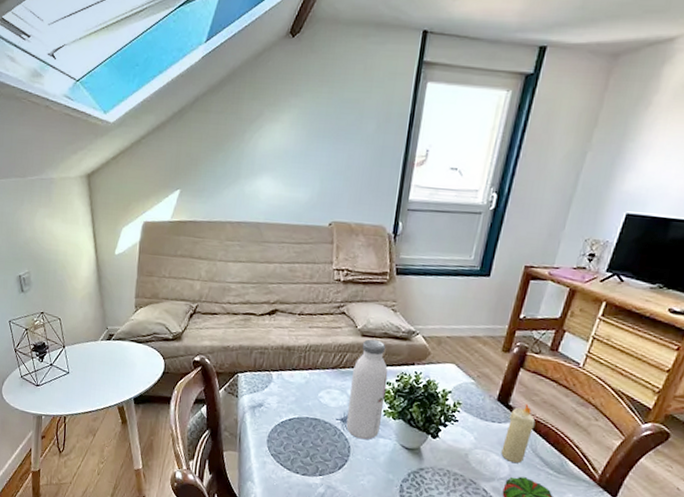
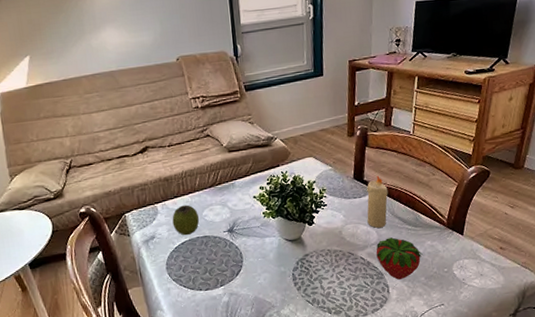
apple: none [284,380,314,413] -> present [172,205,199,236]
water bottle: present [346,339,388,440] -> none [228,152,264,244]

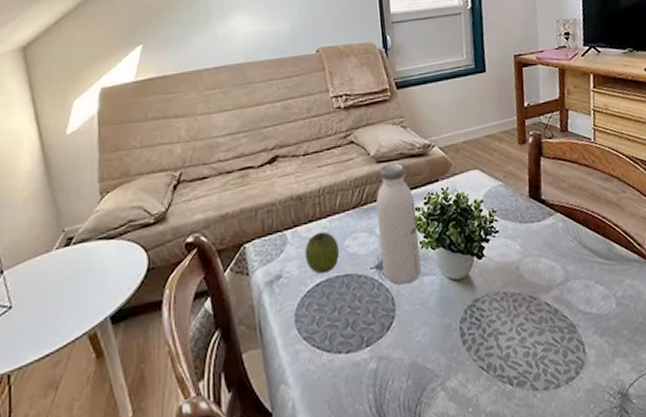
water bottle: none [228,152,264,244] -> present [376,163,421,285]
candle: present [367,176,388,229] -> none [545,193,574,263]
fruit: present [376,237,424,280] -> none [563,275,624,334]

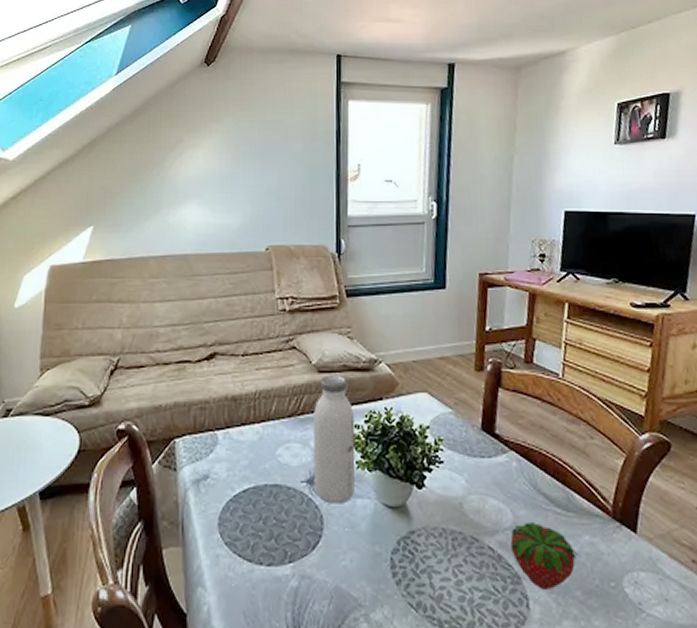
apple: present [305,231,339,274] -> none [235,437,270,481]
fruit: none [563,275,624,334] -> present [510,522,580,590]

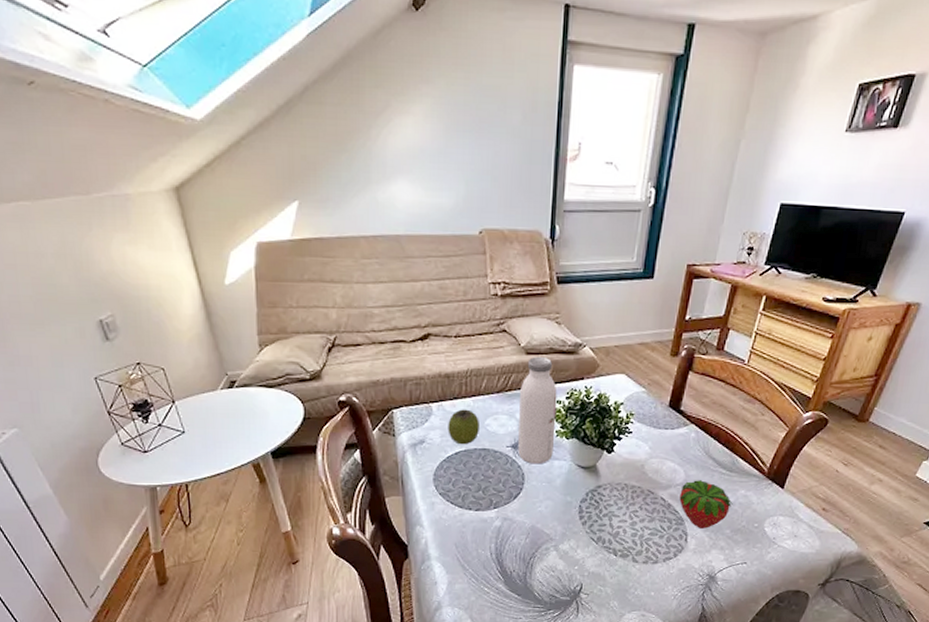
apple: none [235,437,270,481] -> present [448,409,479,445]

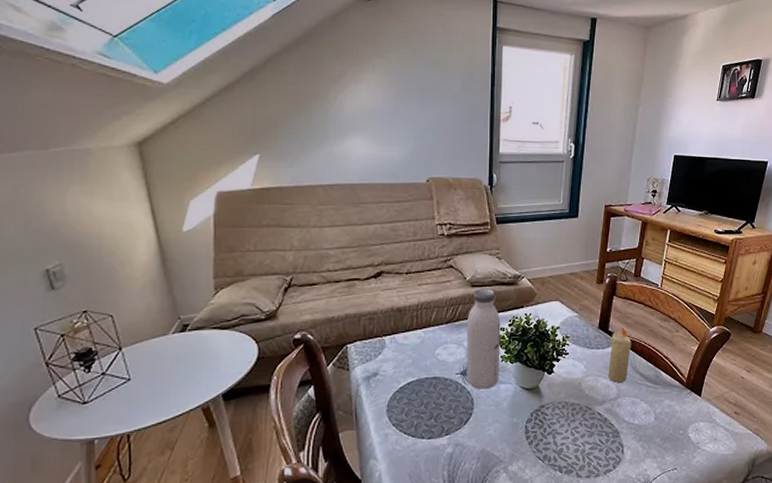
apple: present [448,409,479,445] -> none [400,340,430,375]
candle: none [676,407,707,468] -> present [608,327,632,383]
fruit: present [679,480,734,529] -> none [614,394,661,439]

